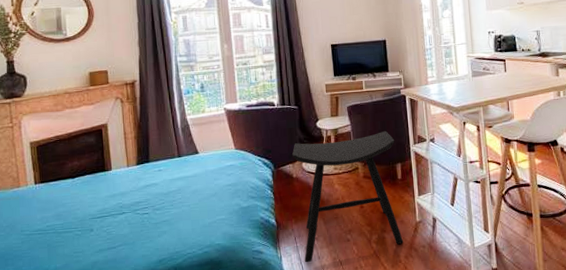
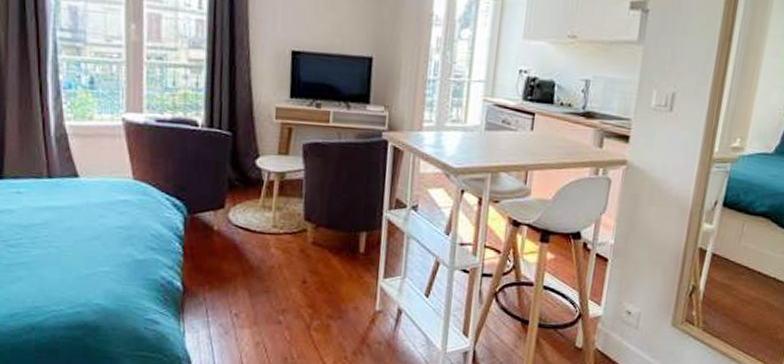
stool: present [292,130,403,263] -> none [216,184,363,344]

